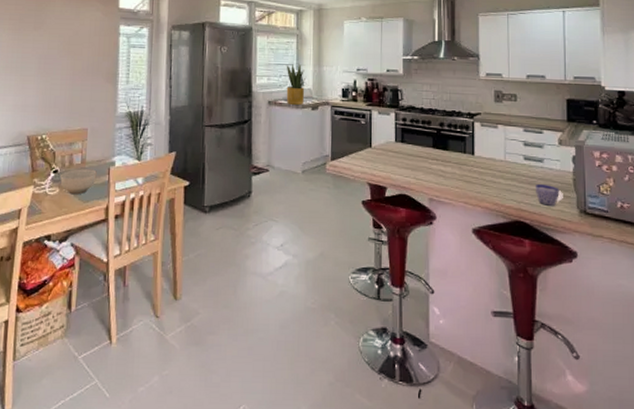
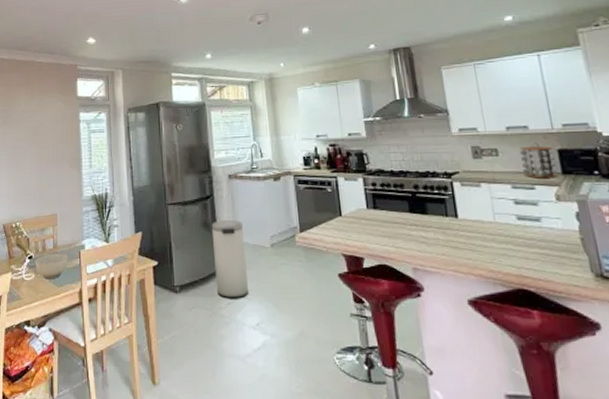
pedal bin: none [245,144,278,221] -> present [211,219,248,299]
planter: present [286,63,307,106] -> none [242,134,265,178]
spice rack: none [535,91,563,124] -> present [520,143,557,179]
cup: present [535,183,563,206] -> none [534,245,572,270]

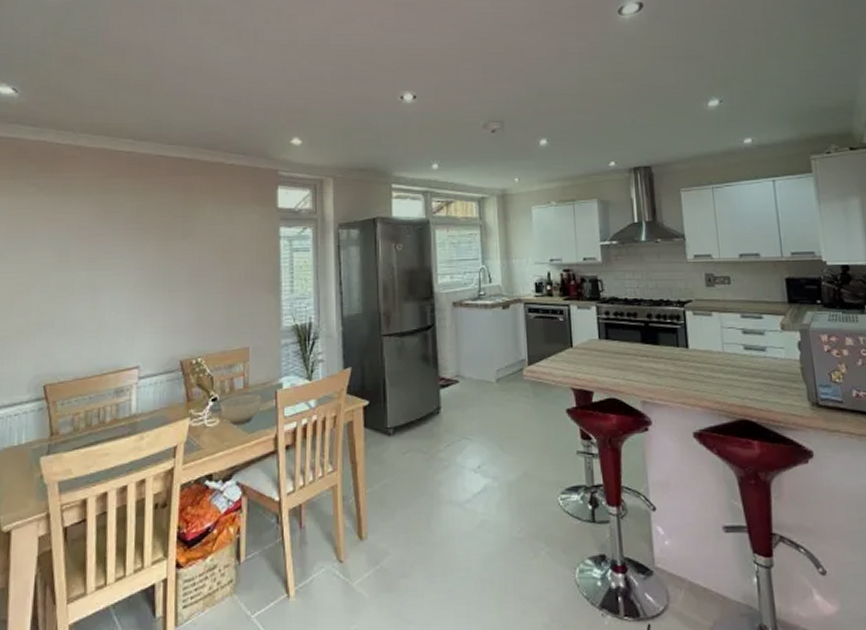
pedal bin: present [211,219,248,299] -> none [431,352,470,440]
spice rack: present [520,143,557,179] -> none [751,271,783,308]

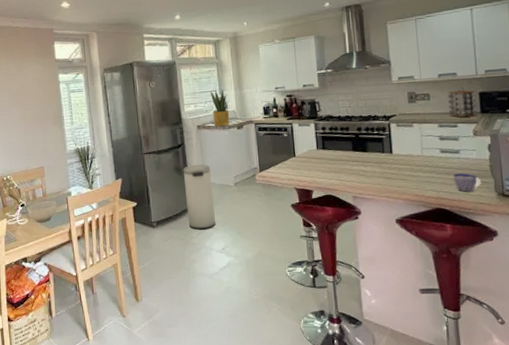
pedal bin: none [431,352,470,440] -> present [183,164,215,230]
planter: none [470,257,494,306] -> present [210,89,230,127]
spice rack: none [751,271,783,308] -> present [448,87,476,118]
cup: none [758,375,792,400] -> present [452,173,481,192]

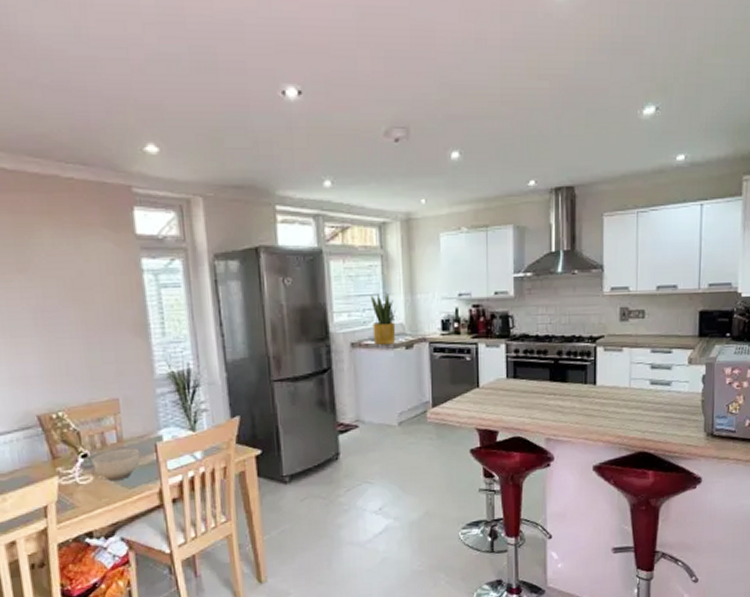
pedal bin: present [183,164,215,230] -> none [328,396,371,485]
spice rack: present [448,87,476,118] -> none [665,303,695,342]
cup: present [452,173,481,192] -> none [661,409,691,432]

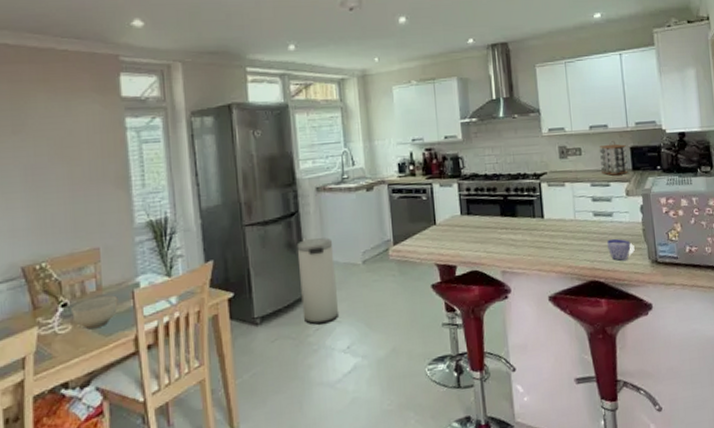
pedal bin: none [328,396,371,485] -> present [296,237,338,325]
planter: present [370,292,397,346] -> none [332,140,357,189]
cup: none [661,409,691,432] -> present [606,238,635,261]
spice rack: none [665,303,695,342] -> present [599,141,628,176]

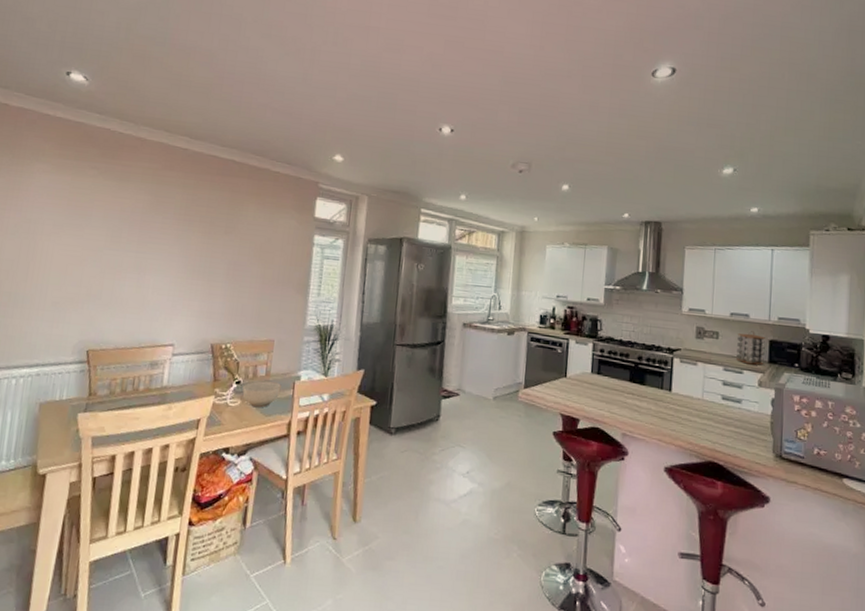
pedal bin: present [296,237,338,325] -> none [432,367,470,447]
cup: present [606,238,635,261] -> none [731,425,760,449]

